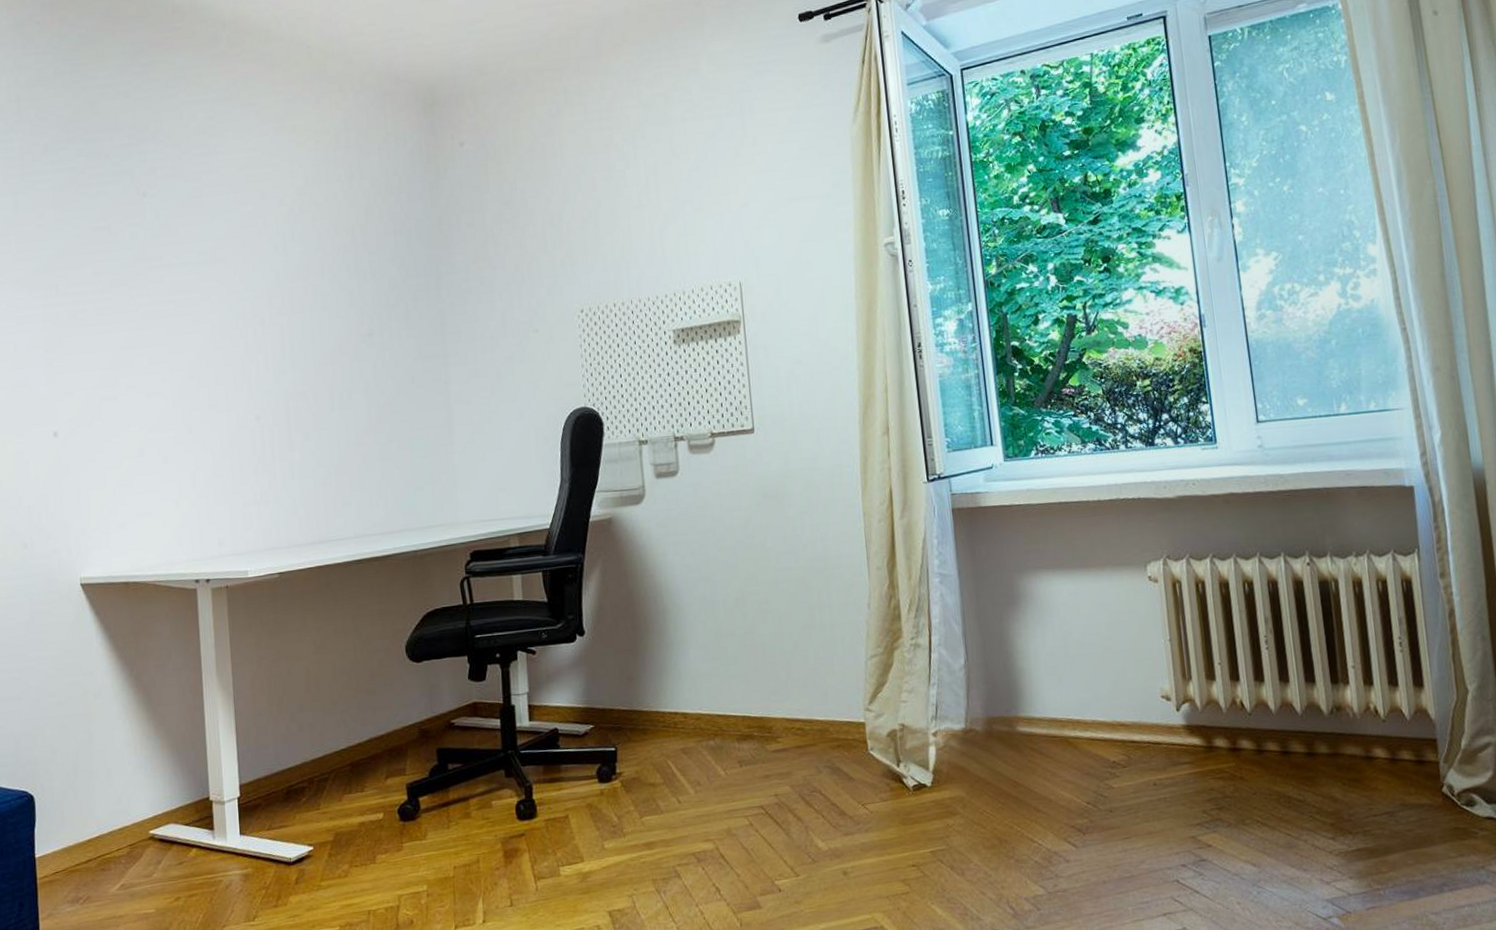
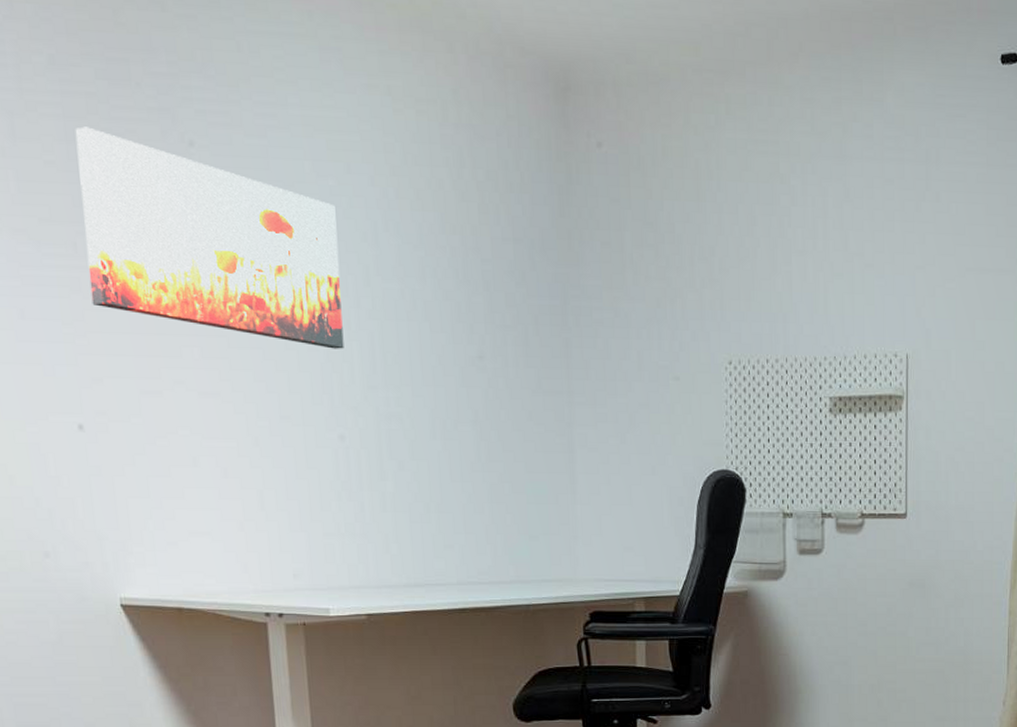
wall art: none [60,194,260,344] -> present [75,126,344,349]

